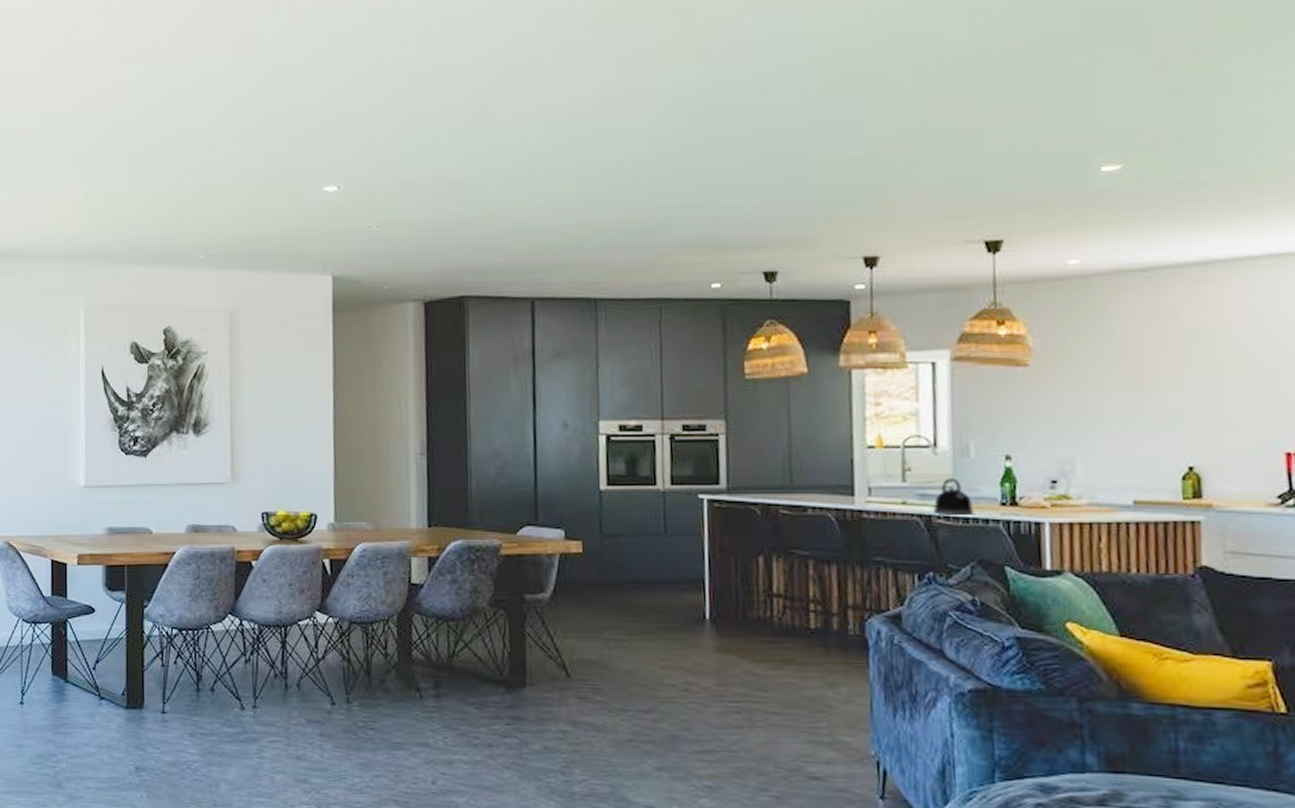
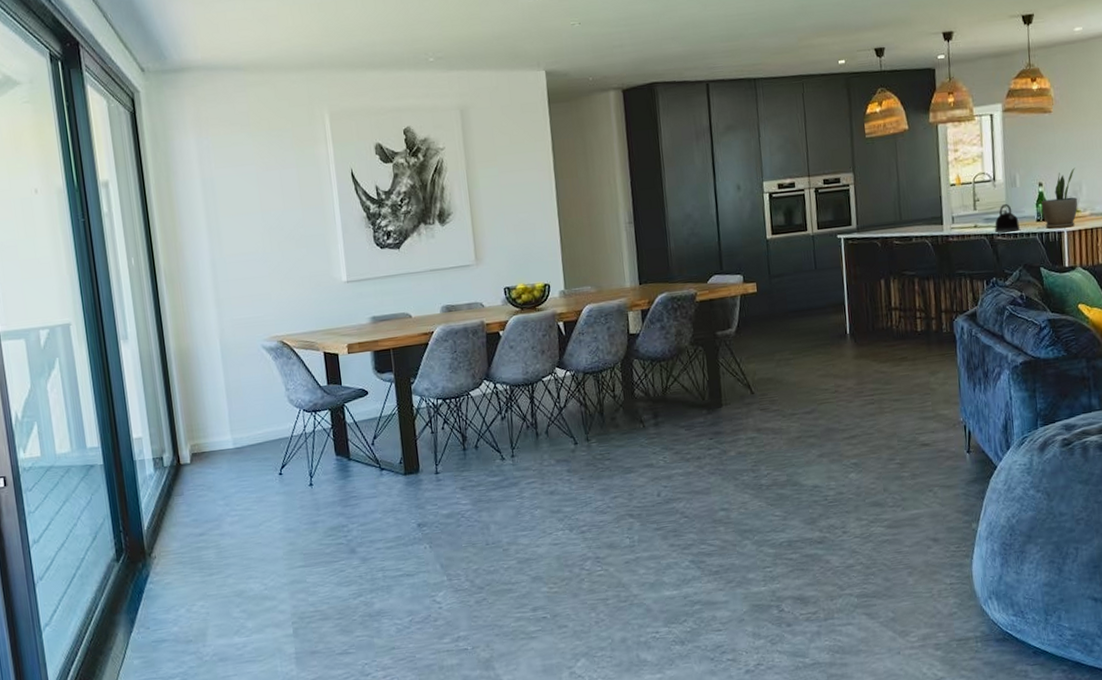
potted plant: none [1009,440,1069,518] -> present [1042,167,1078,229]

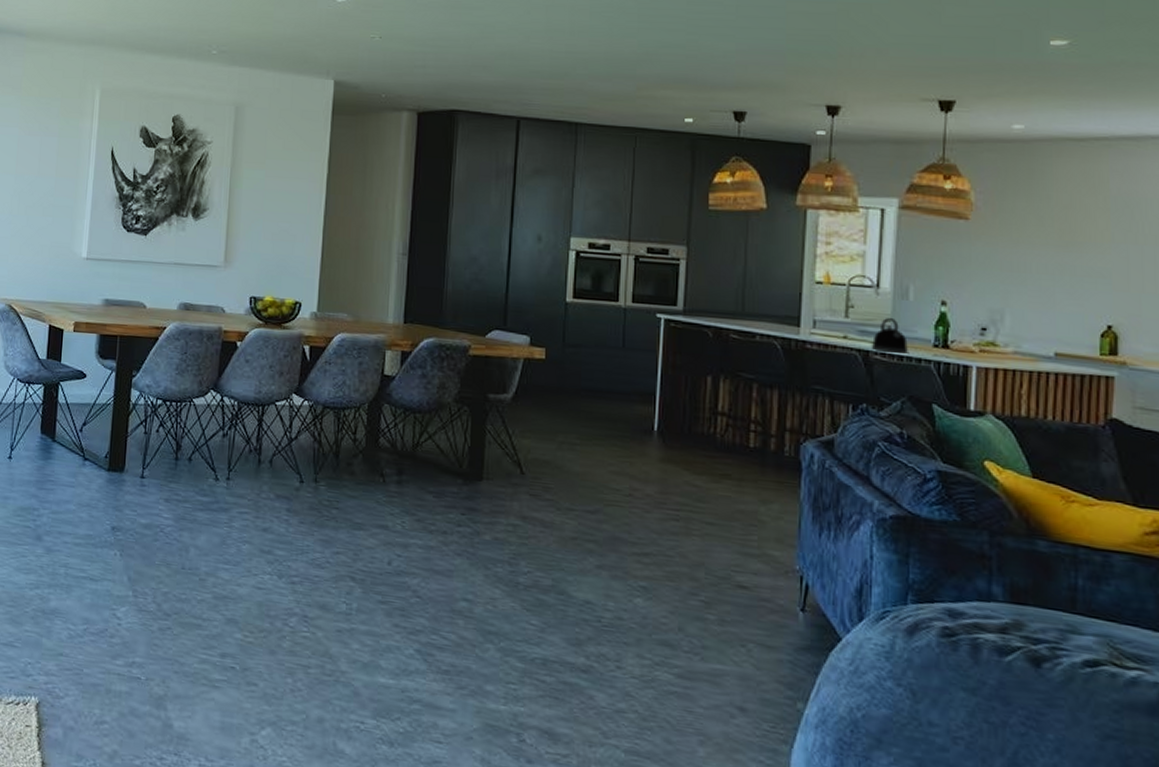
potted plant: present [1042,167,1078,229] -> none [943,291,997,363]

